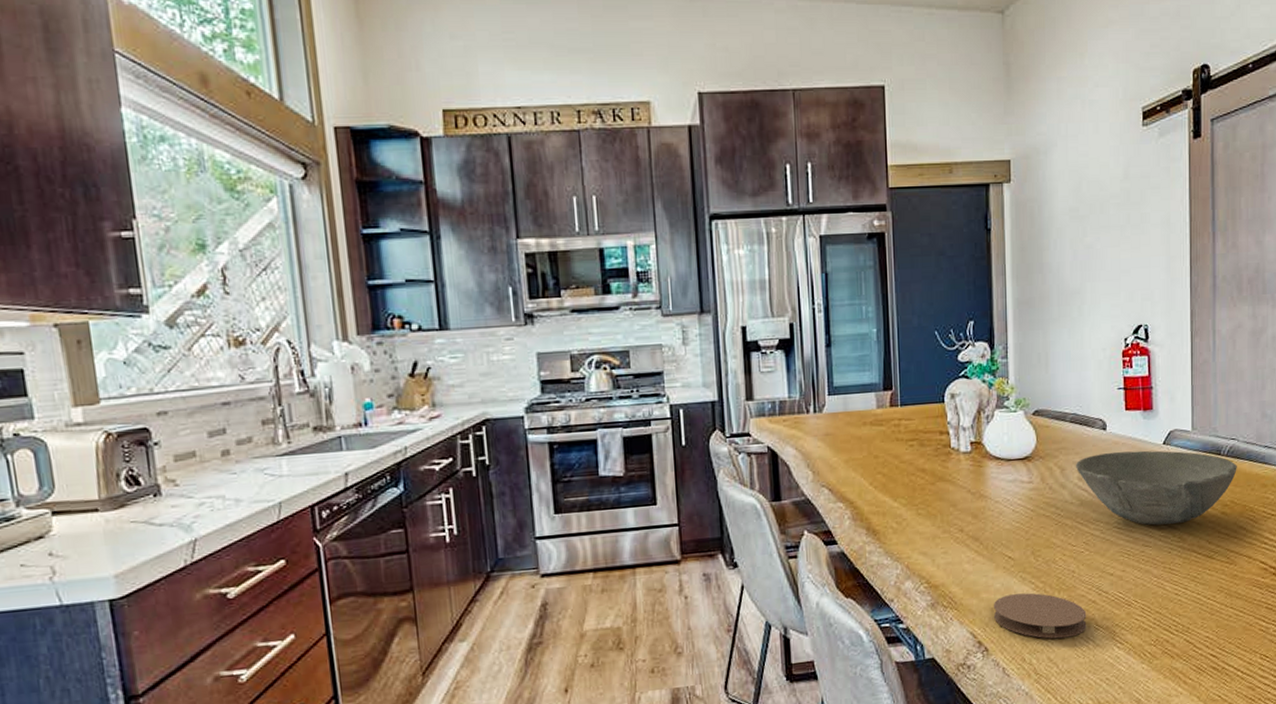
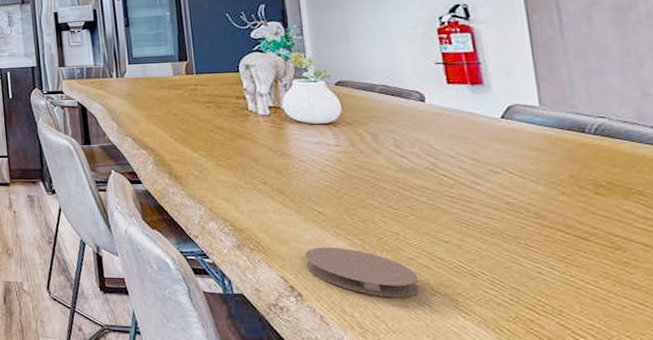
bowl: present [1075,450,1237,526] -> none [389,122,613,199]

